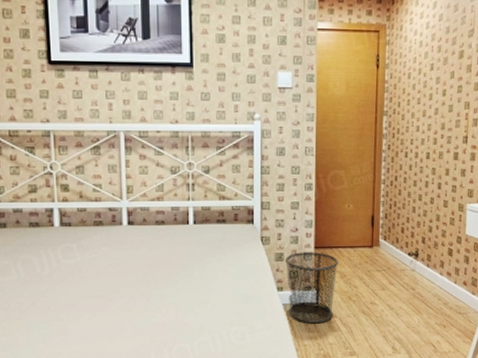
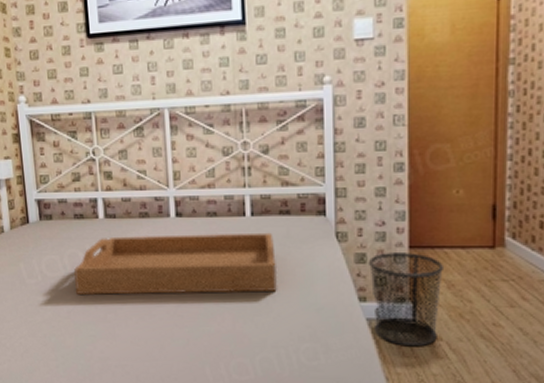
serving tray: none [28,237,215,296] -> present [74,232,278,295]

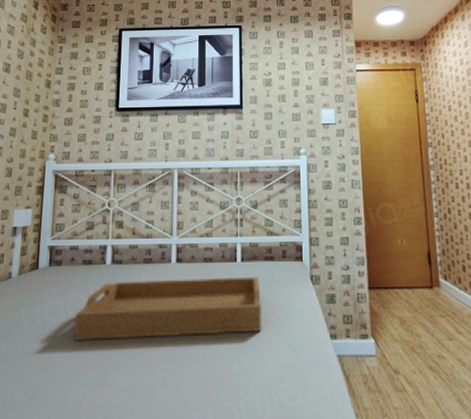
waste bin: present [367,253,443,347] -> none [337,293,396,381]

